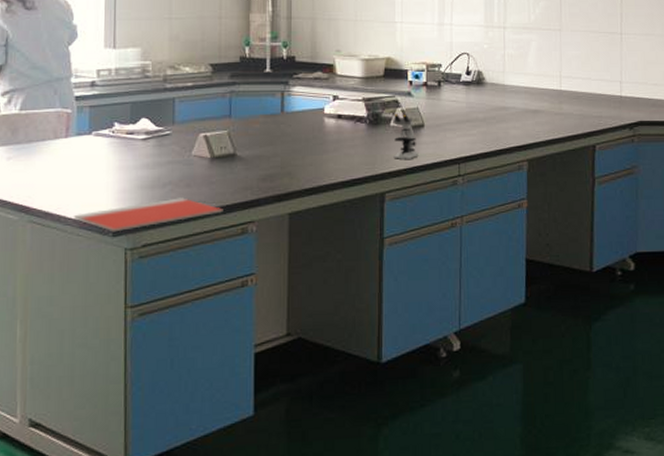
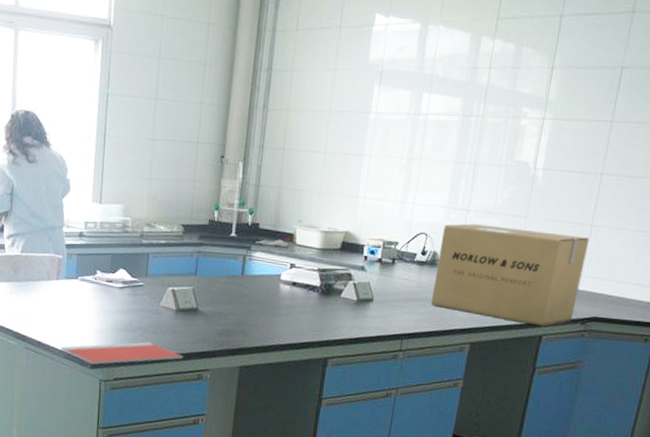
microscope: present [392,113,419,160] -> none [340,285,365,331]
box: none [483,40,622,135] -> present [431,223,590,327]

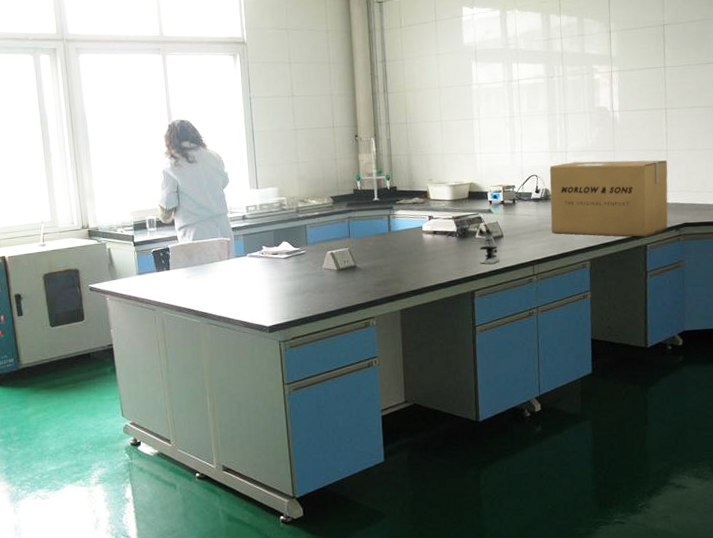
notebook: present [60,342,183,365] -> none [239,301,350,329]
microscope: none [340,285,365,331] -> present [477,227,500,265]

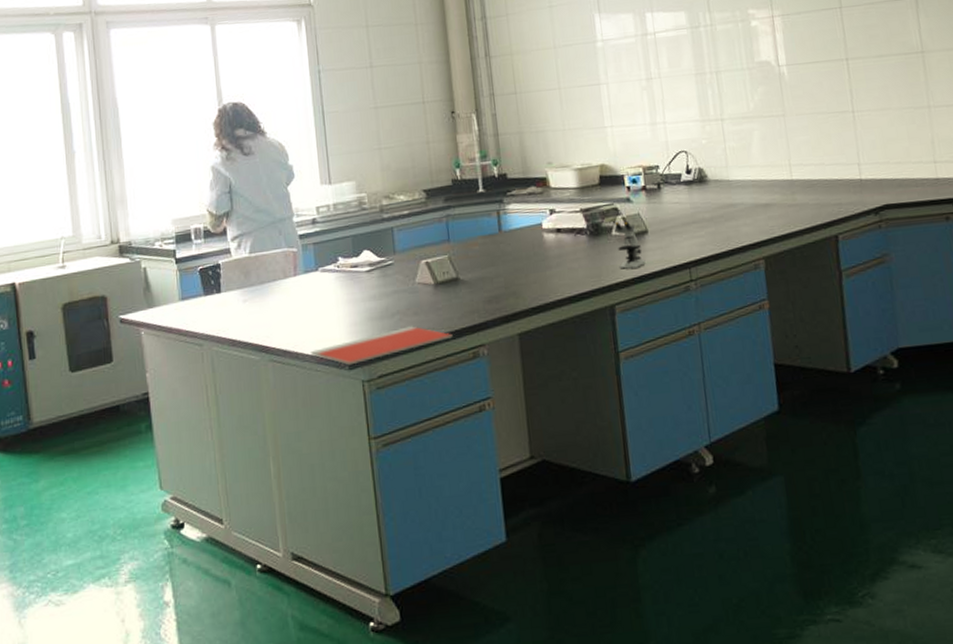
notebook: none [239,301,350,329] -> present [310,326,453,366]
box: present [549,160,668,237] -> none [702,124,864,226]

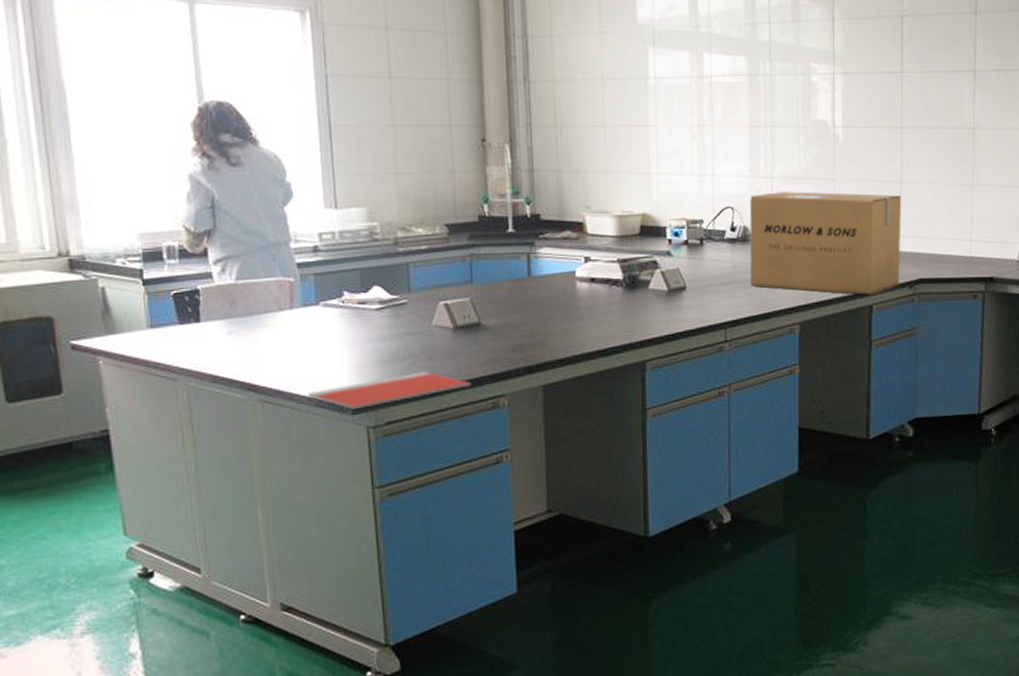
microscope: present [613,221,646,270] -> none [650,275,681,326]
box: none [702,124,864,226] -> present [749,191,902,295]

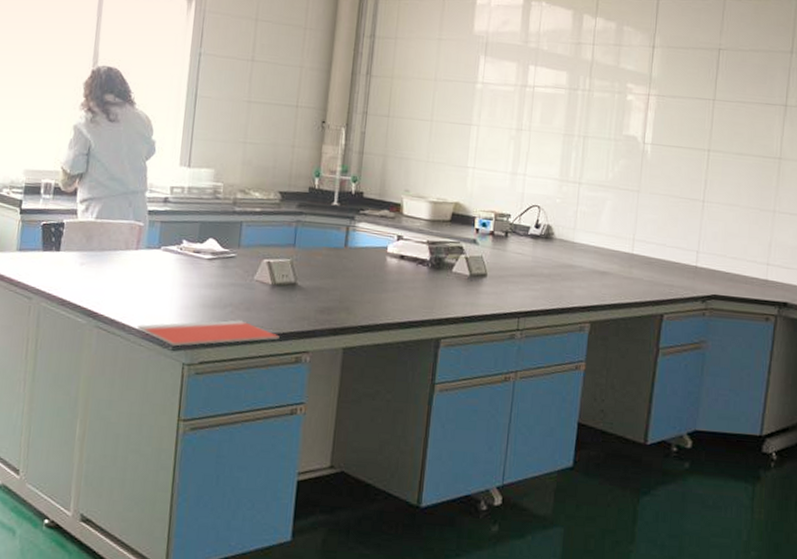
box: present [749,191,902,295] -> none [548,197,703,305]

